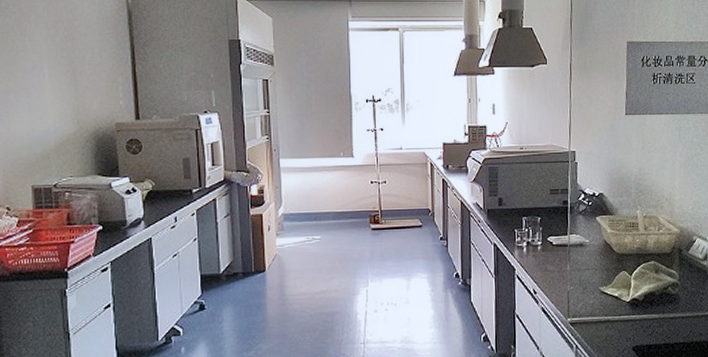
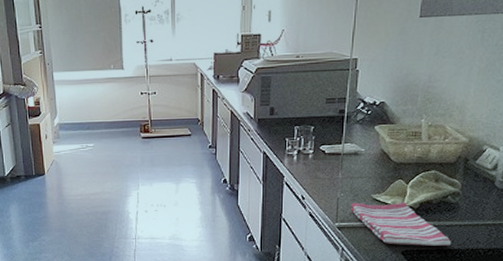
dish towel: none [580,294,676,341] -> present [350,202,451,246]

